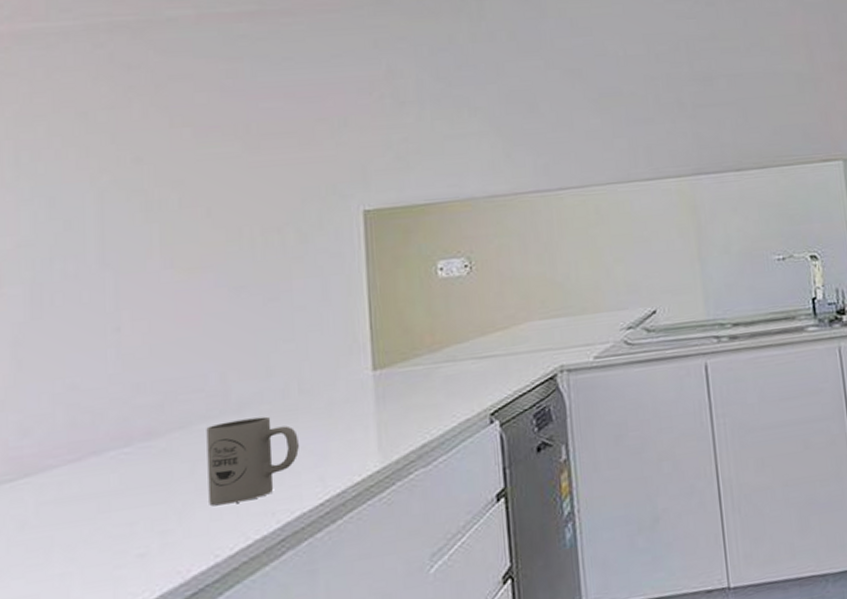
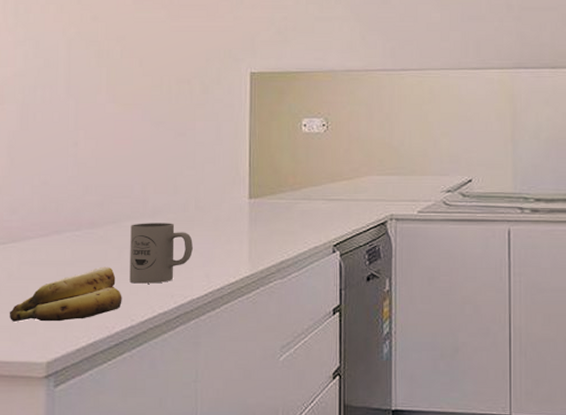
banana: none [23,488,200,590] -> present [9,266,122,322]

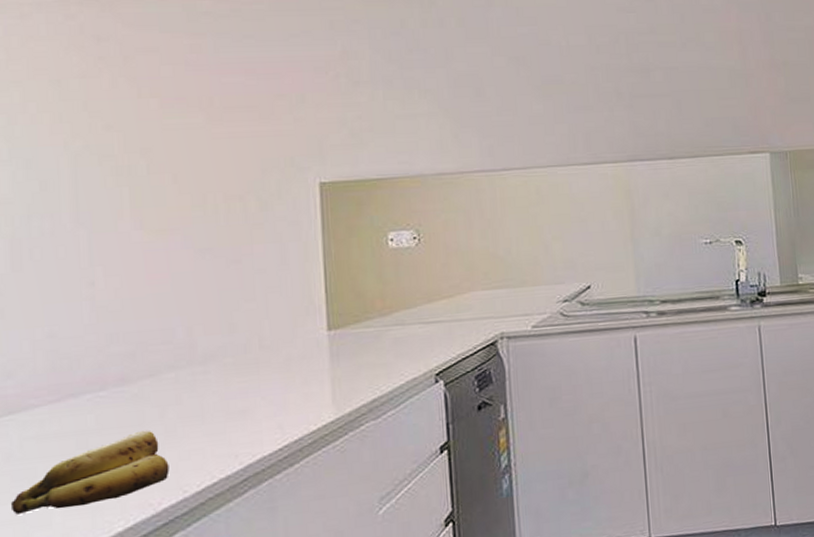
mug: present [129,223,193,284] -> none [174,368,260,447]

